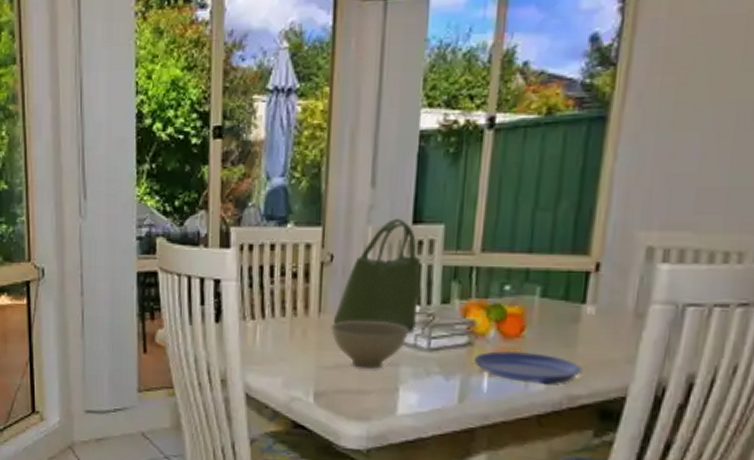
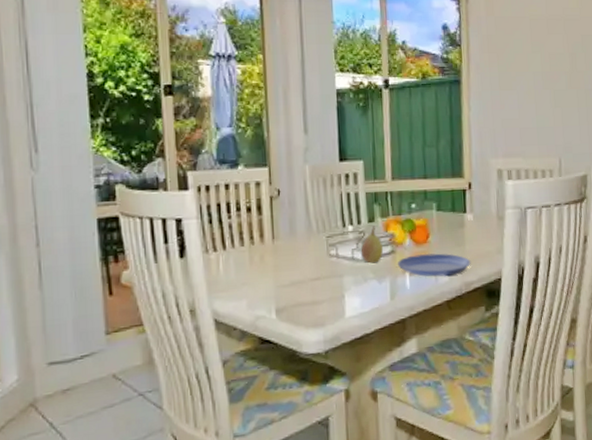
bowl: present [331,319,409,369] -> none [284,241,347,283]
handbag: present [333,218,421,332] -> none [285,157,351,248]
fruit: none [426,308,458,355] -> present [360,226,384,264]

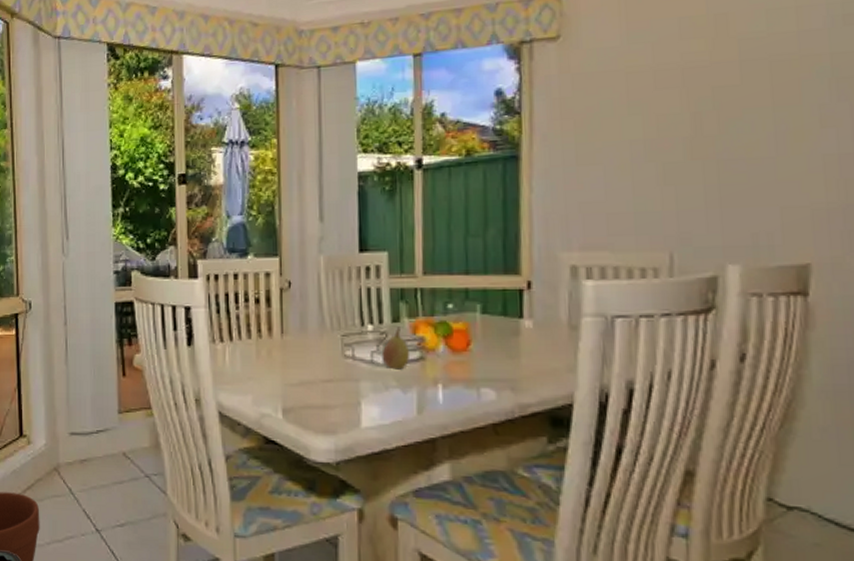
plate: present [397,253,471,277] -> none [427,363,528,395]

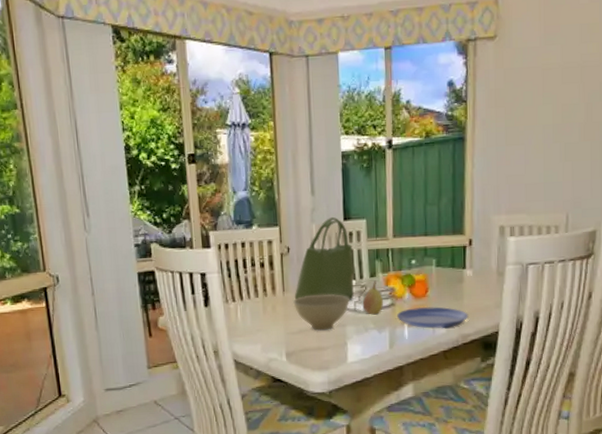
bowl: none [293,339,365,384] -> present [293,294,350,331]
handbag: none [295,247,371,349] -> present [294,216,354,300]
plate: none [427,363,528,395] -> present [396,306,469,329]

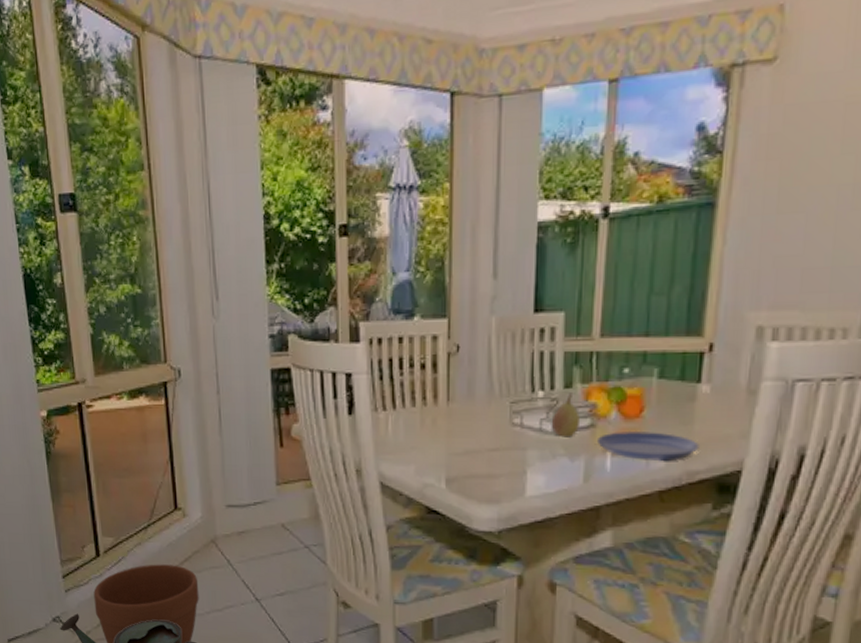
bowl: present [293,294,350,331] -> none [460,407,534,453]
handbag: present [294,216,354,300] -> none [461,307,544,417]

